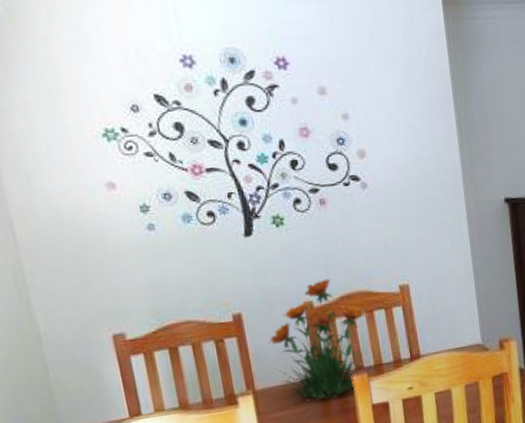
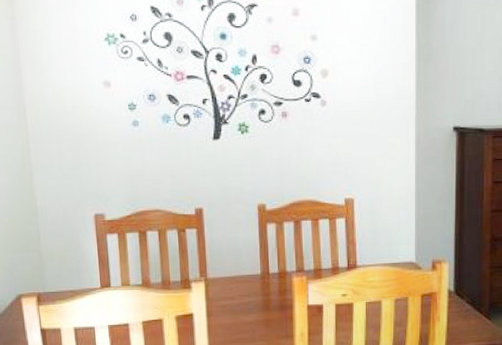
flower plant: present [268,279,368,401] -> none [223,185,313,295]

